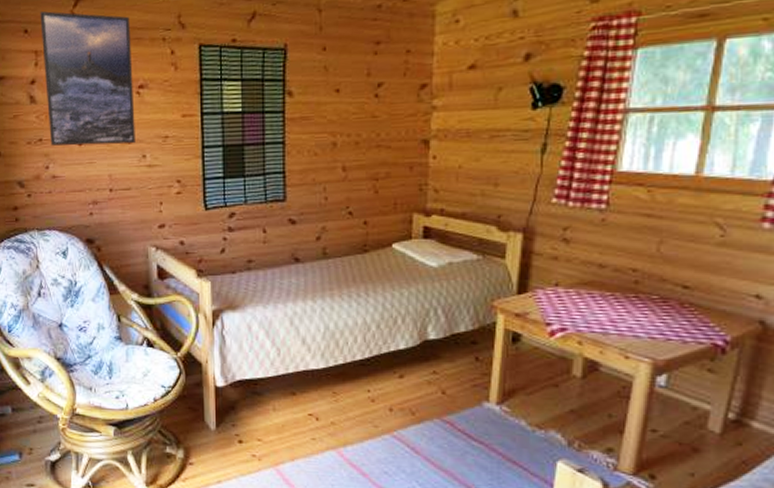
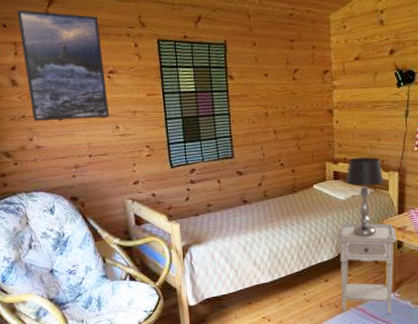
nightstand: none [420,299,512,434] -> present [337,222,397,314]
table lamp: none [440,209,499,322] -> present [345,157,384,237]

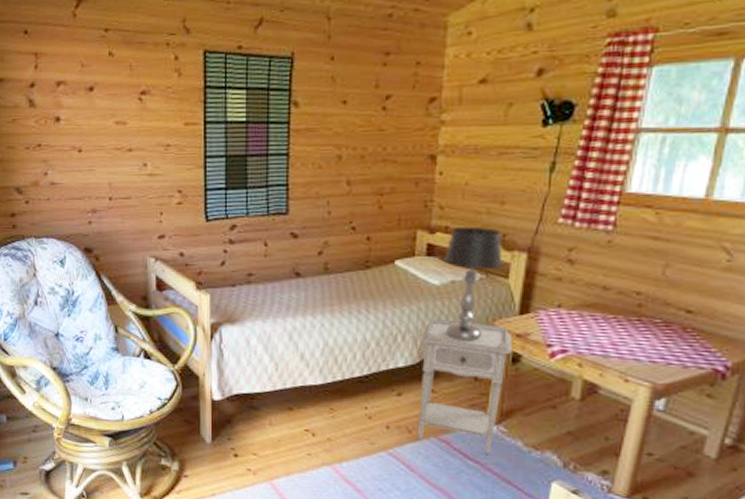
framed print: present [17,10,109,121] -> none [41,12,136,152]

